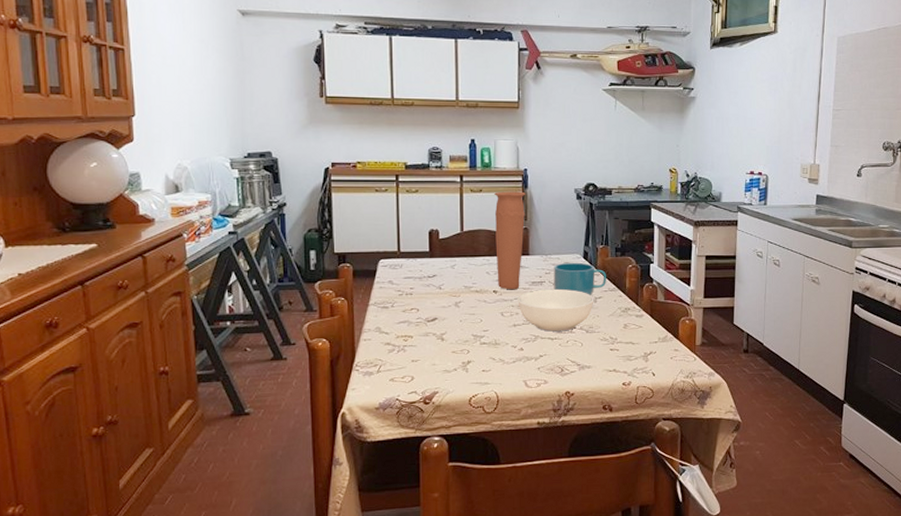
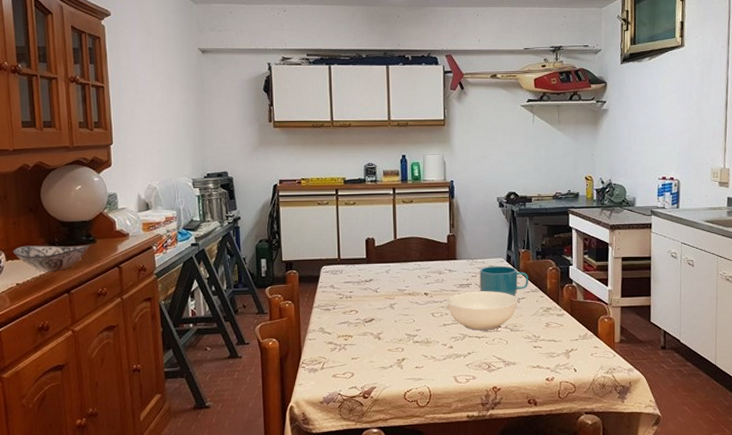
decorative bowl: none [14,230,108,260] -> present [13,245,90,271]
vase: present [494,191,526,290] -> none [424,201,453,292]

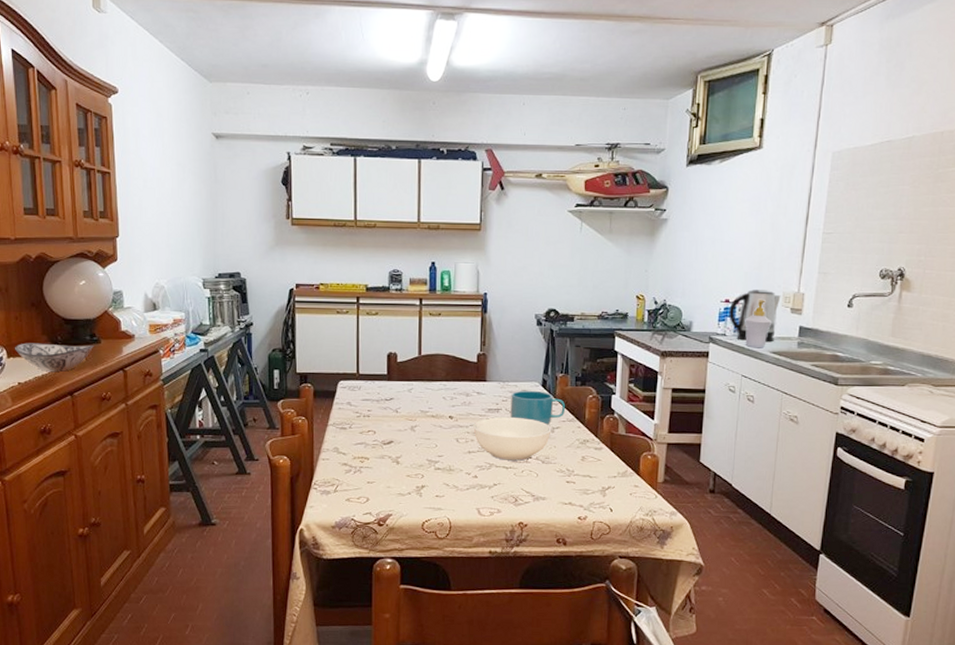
kettle: none [666,166,710,213] -> present [729,288,781,343]
soap bottle: none [680,175,704,218] -> present [745,298,772,348]

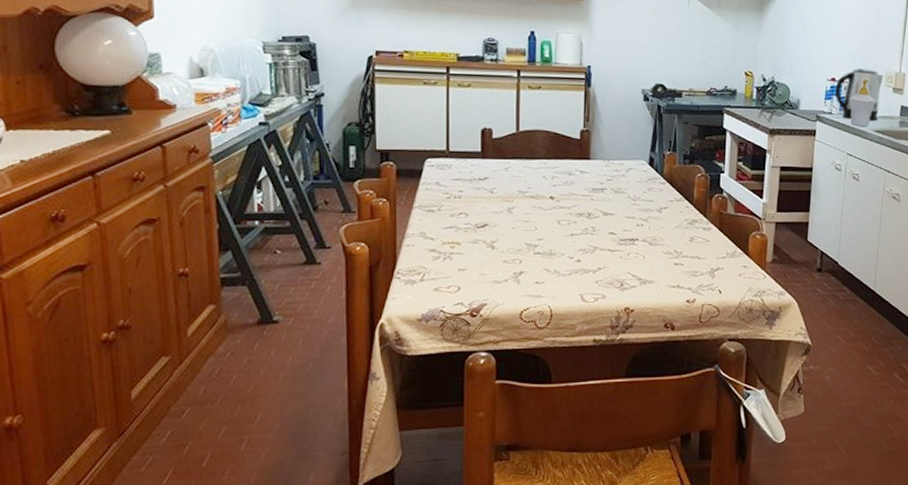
decorative bowl: present [15,343,94,372] -> none [16,112,123,147]
bowl: present [473,417,552,461] -> none [576,197,659,243]
cup: present [510,390,566,425] -> none [616,168,674,205]

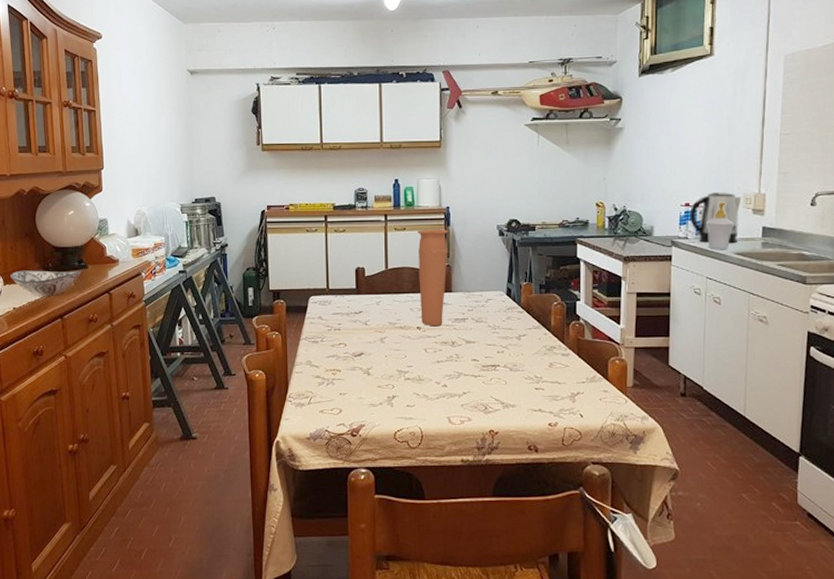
decorative bowl: none [16,112,123,147] -> present [11,270,82,296]
vase: none [554,89,589,197] -> present [417,229,448,327]

